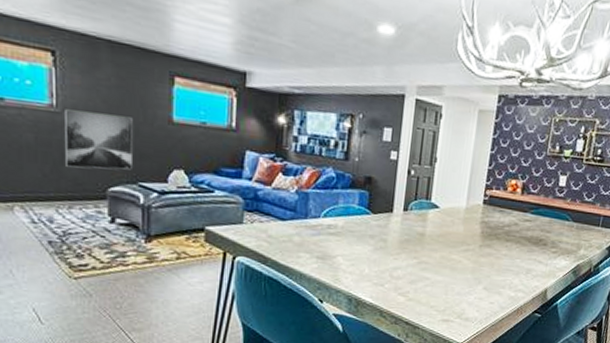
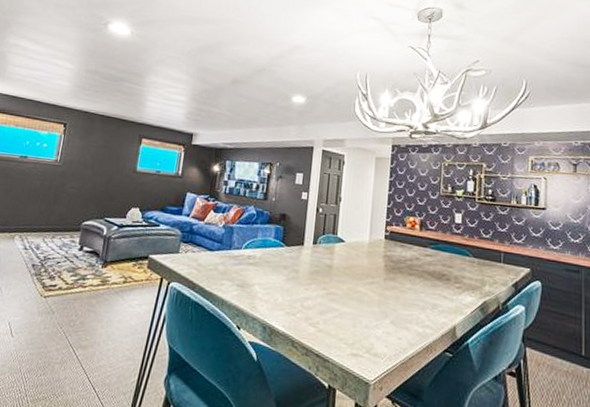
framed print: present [65,109,133,170] -> none [57,163,109,208]

